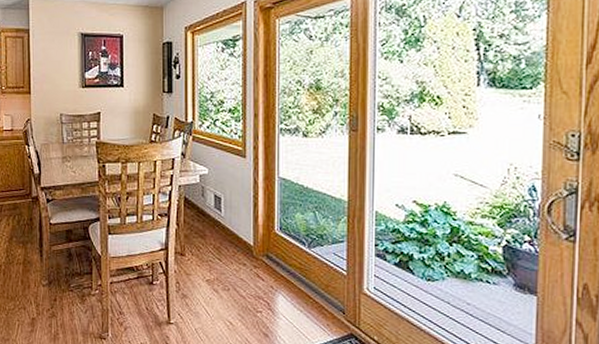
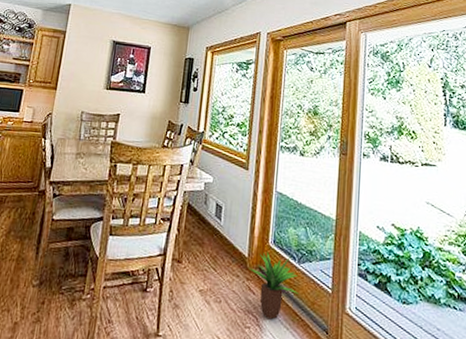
potted plant: none [255,239,311,304] -> present [249,252,299,320]

